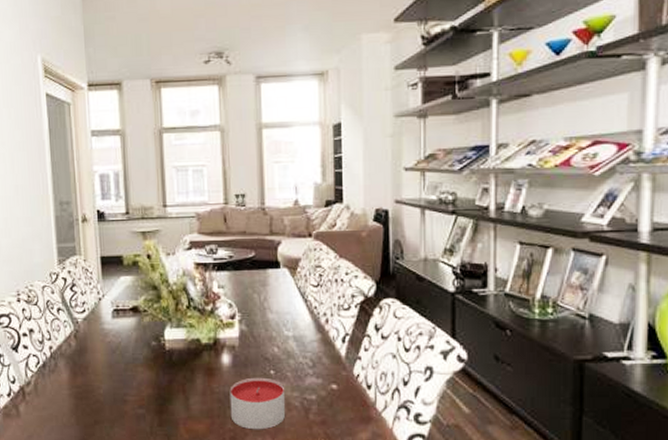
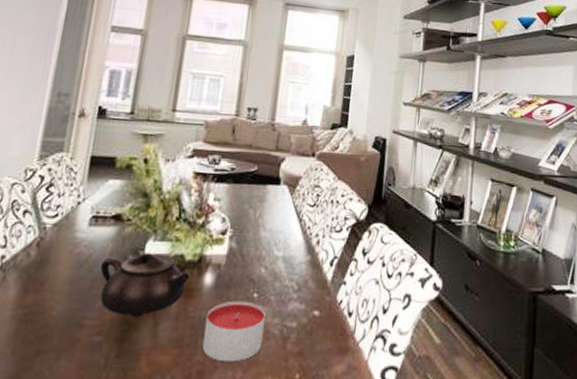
teapot: none [129,339,209,393] -> present [100,253,191,317]

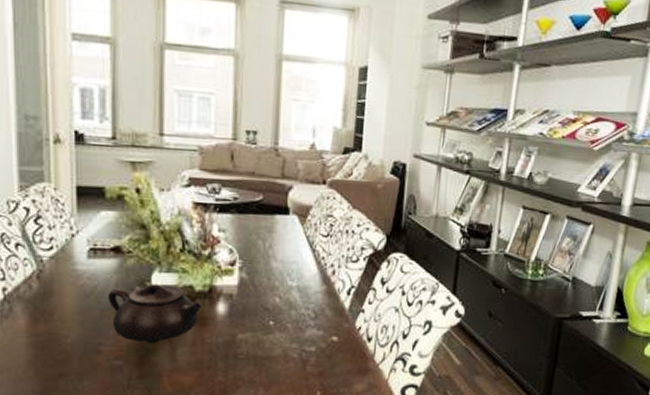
candle: present [202,300,266,362] -> none [222,328,284,382]

